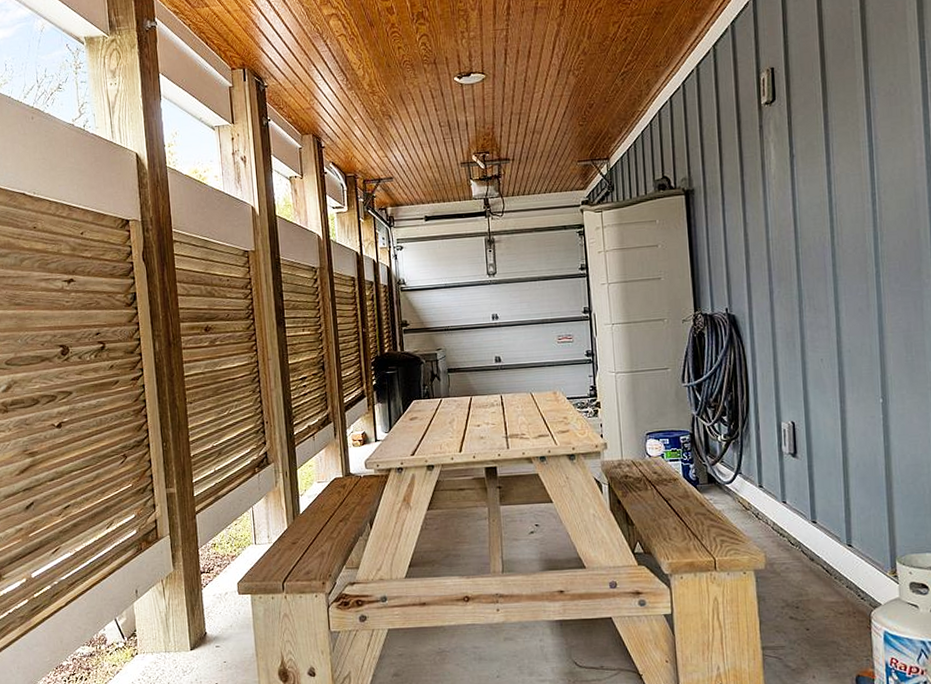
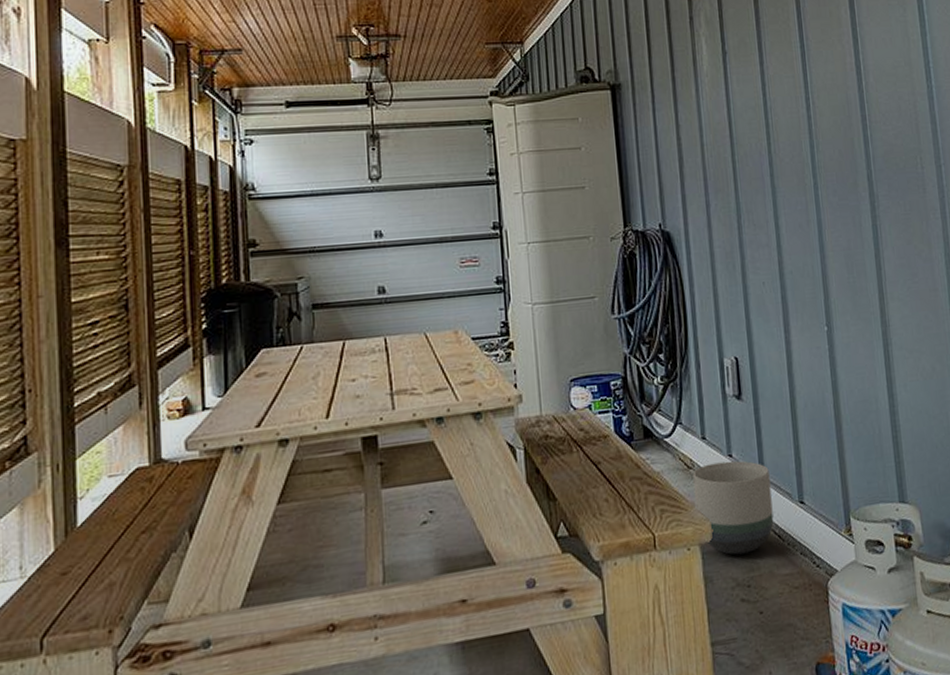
planter: none [750,506,822,582] -> present [692,460,774,555]

